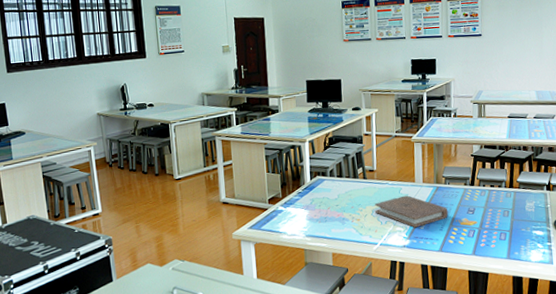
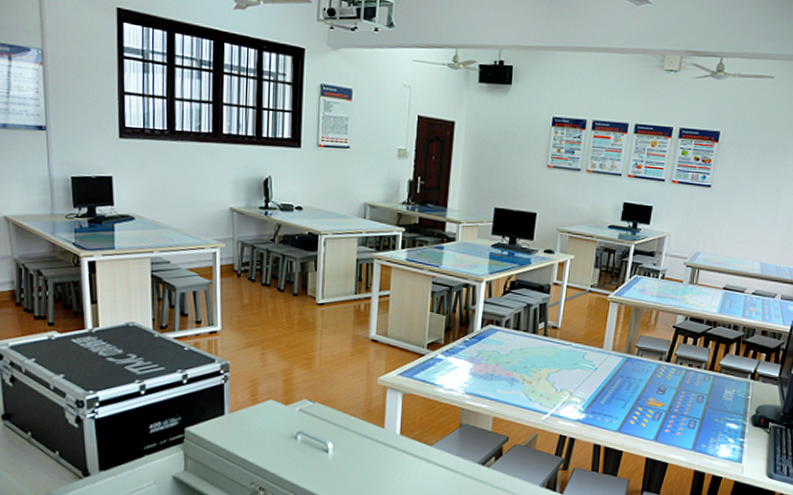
book: present [374,195,449,227] -> none [550,362,636,401]

